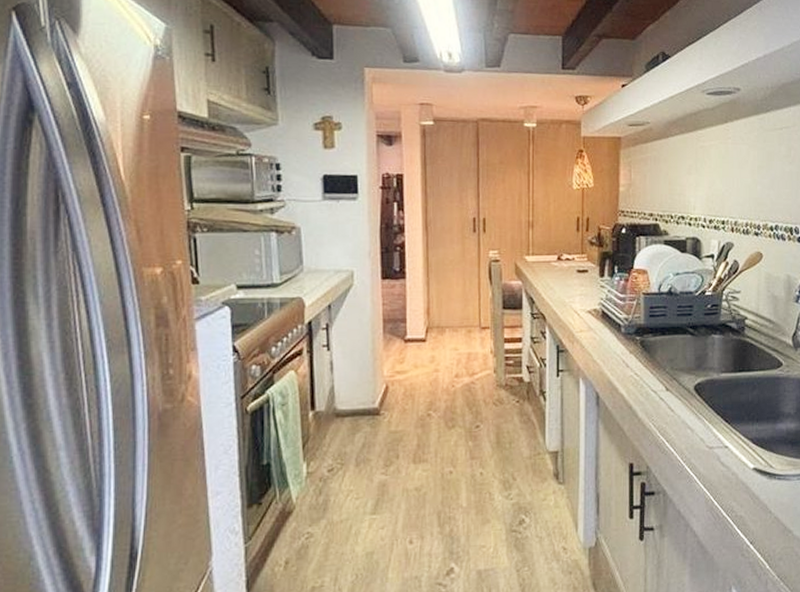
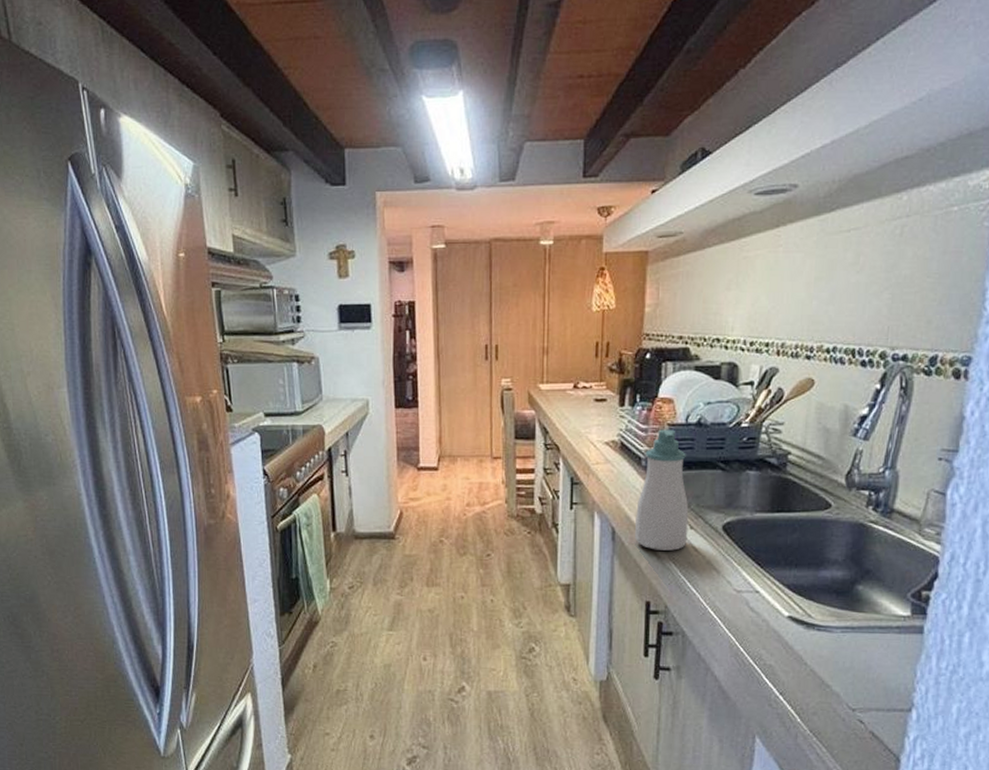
soap bottle: none [617,298,664,413] -> present [635,429,689,551]

